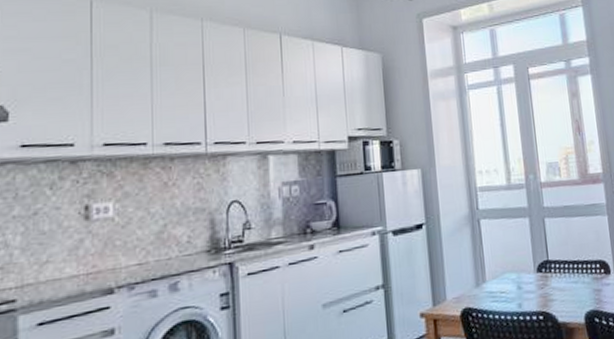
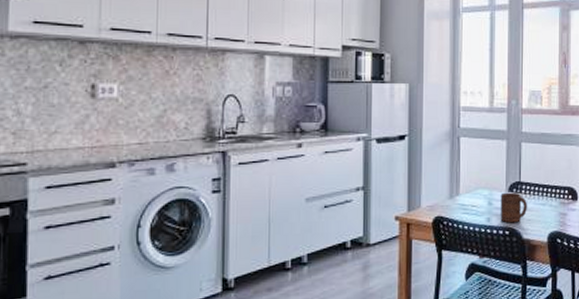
cup: none [529,272,560,307] -> present [500,192,528,223]

